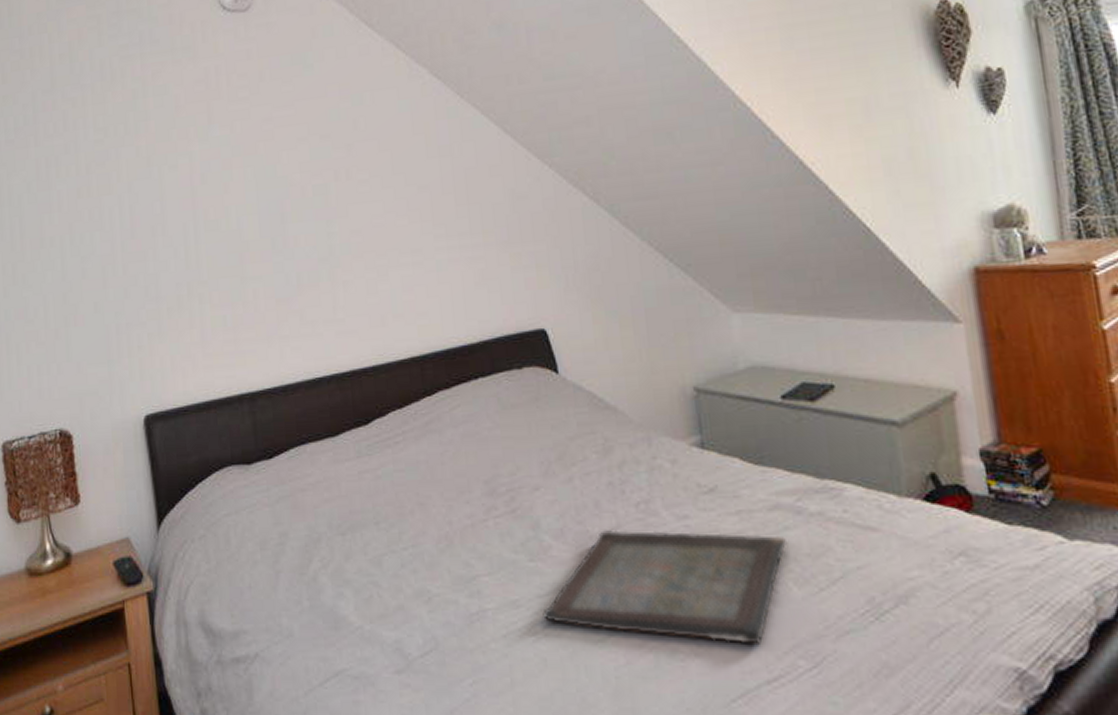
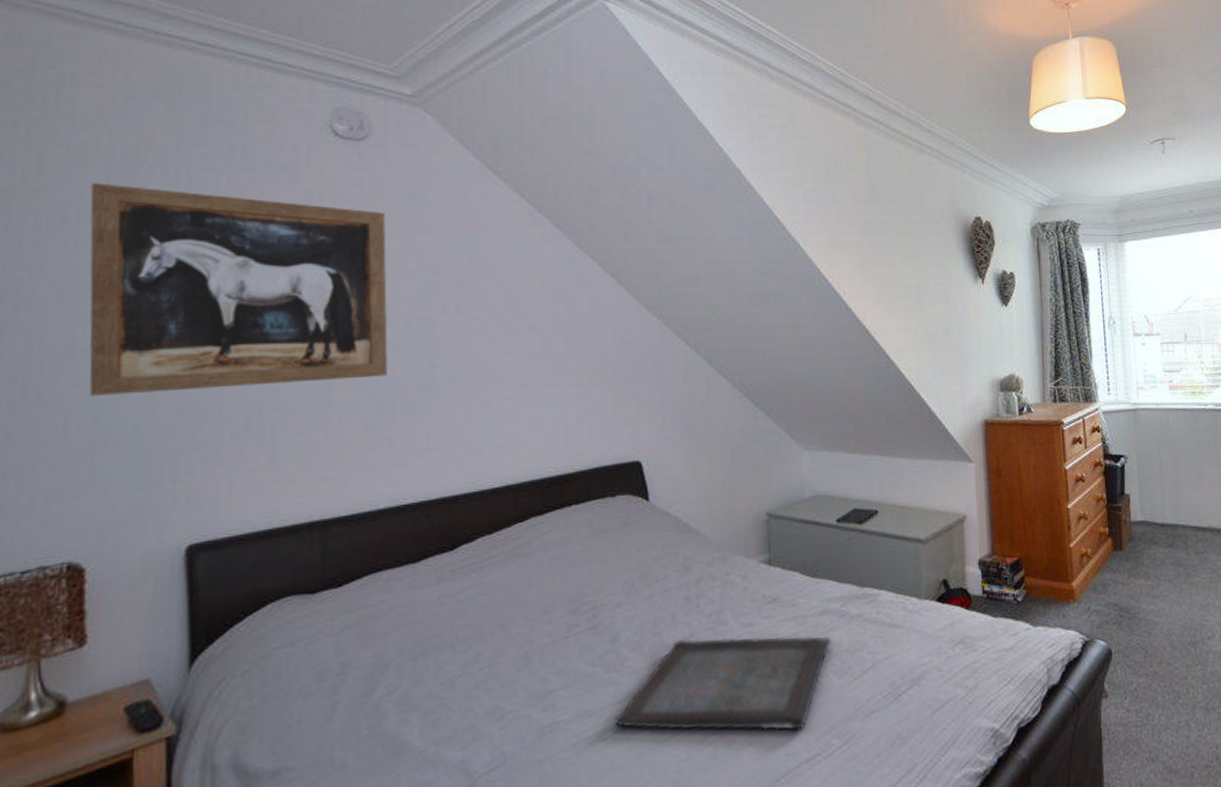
wall art: none [41,81,291,279] -> present [89,183,388,396]

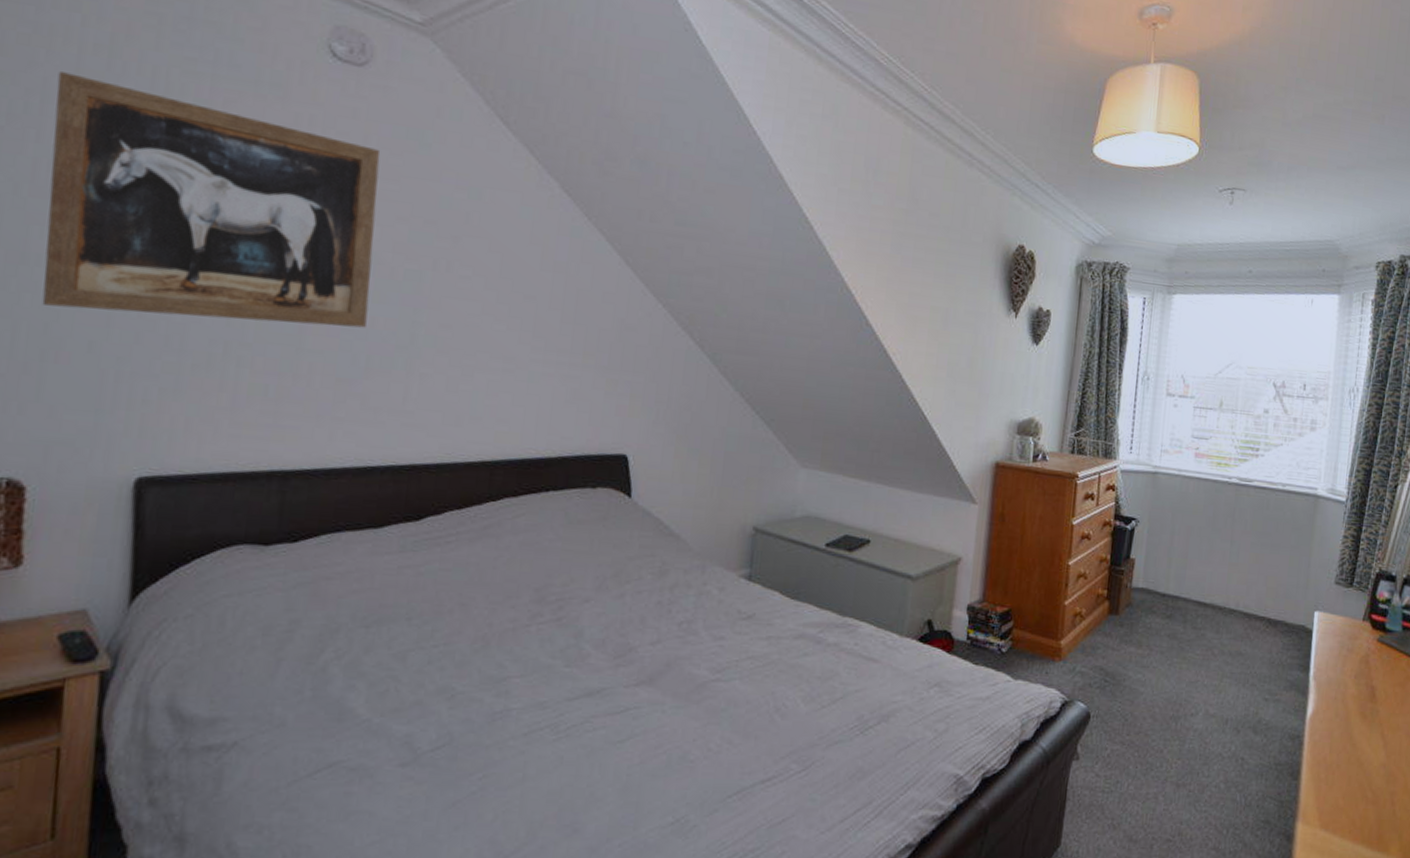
serving tray: present [614,636,832,730] -> none [568,644,804,750]

